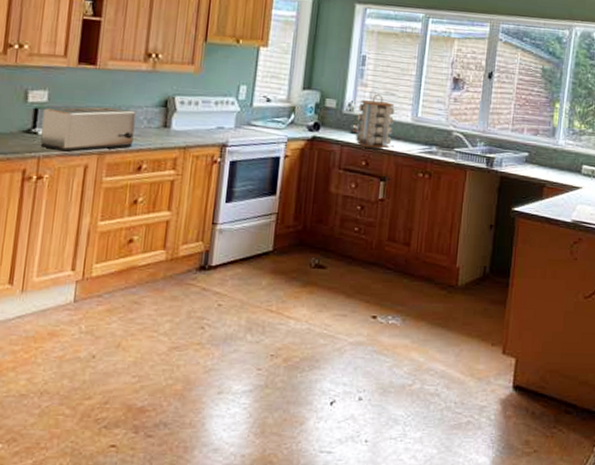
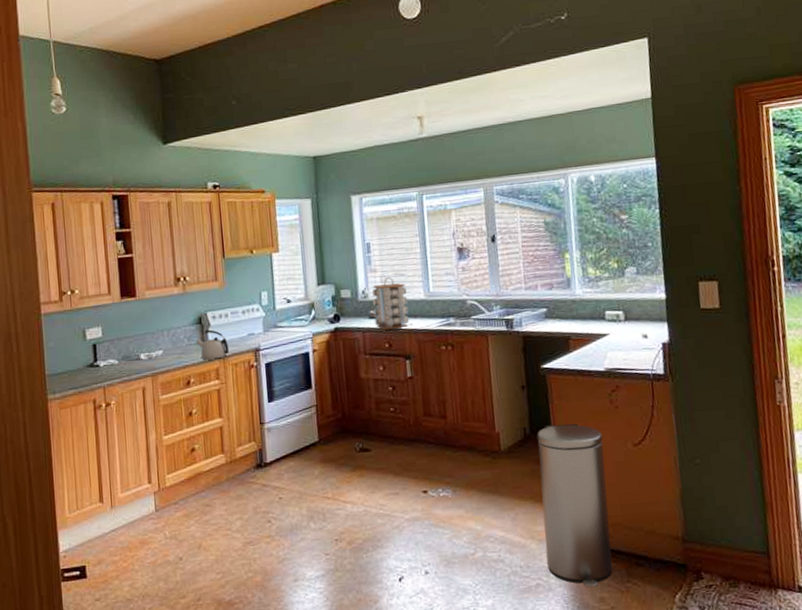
toaster: present [40,106,136,153] -> none [100,331,179,380]
kettle: none [156,115,193,149] -> present [196,329,229,361]
pedal bin: none [481,267,557,430] -> present [537,423,613,588]

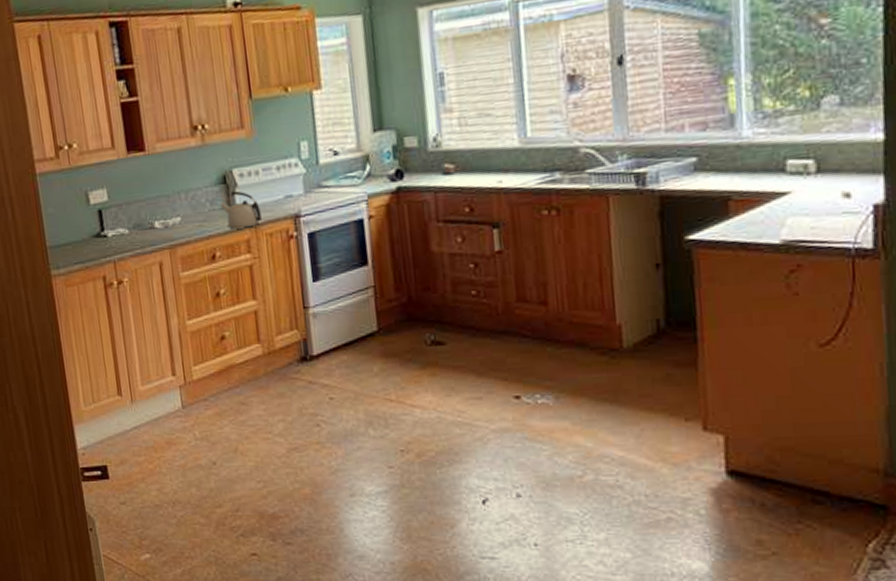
spice rack: present [372,276,410,330] -> none [447,117,498,190]
pedal bin: present [537,423,613,588] -> none [675,314,778,527]

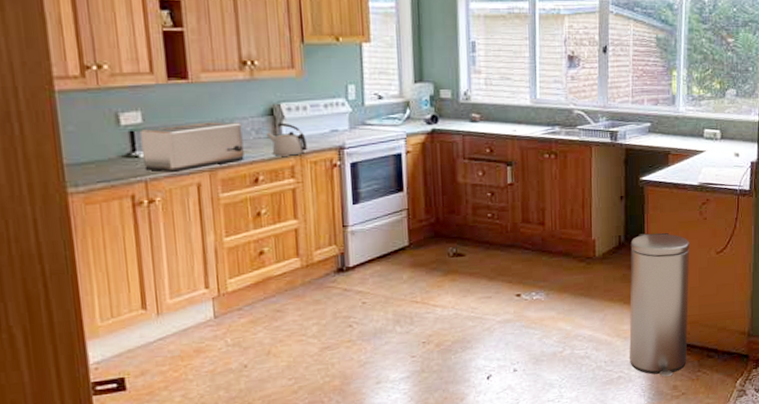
toaster: none [106,193,201,253] -> present [139,120,244,174]
pedal bin: none [675,314,778,527] -> present [629,232,690,378]

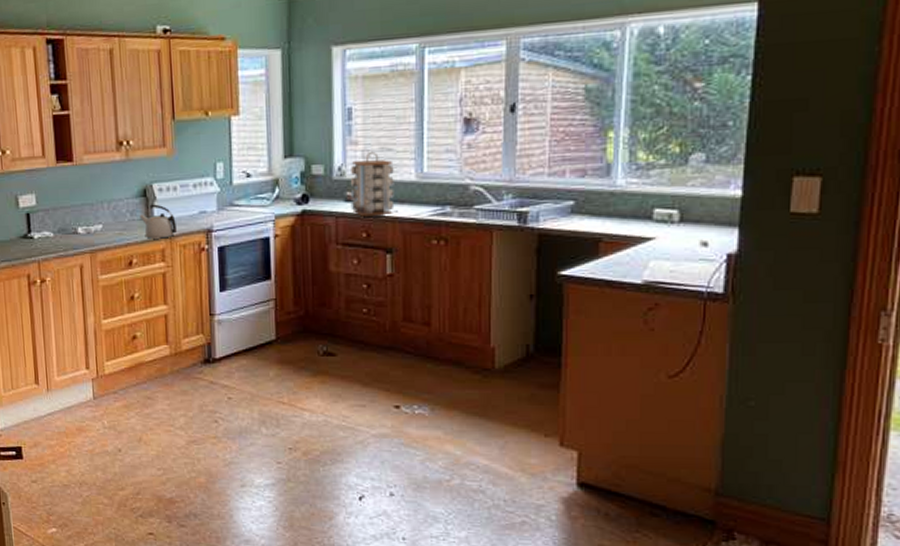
toaster: present [139,120,244,174] -> none [34,202,120,255]
spice rack: none [474,79,513,135] -> present [350,151,395,217]
pedal bin: present [629,232,690,378] -> none [538,344,628,533]

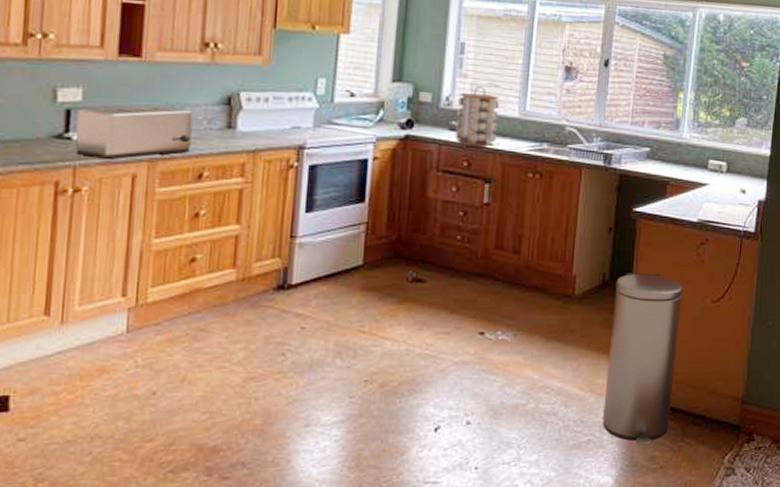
toaster: none [34,202,120,255] -> present [75,105,193,161]
kettle: present [139,204,177,240] -> none [219,113,263,153]
pedal bin: none [538,344,628,533] -> present [603,273,683,446]

